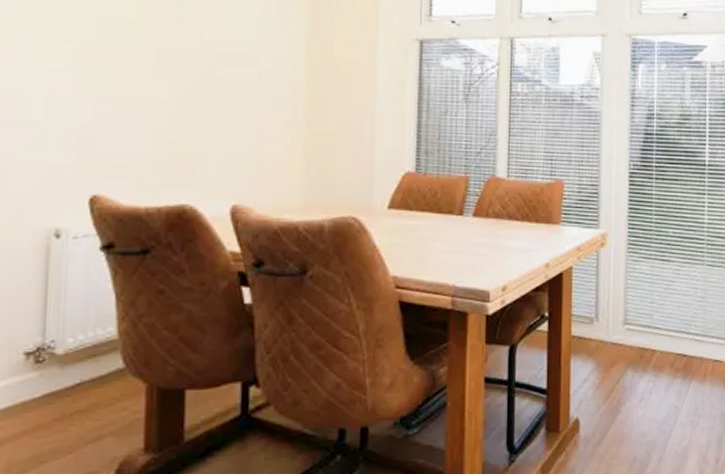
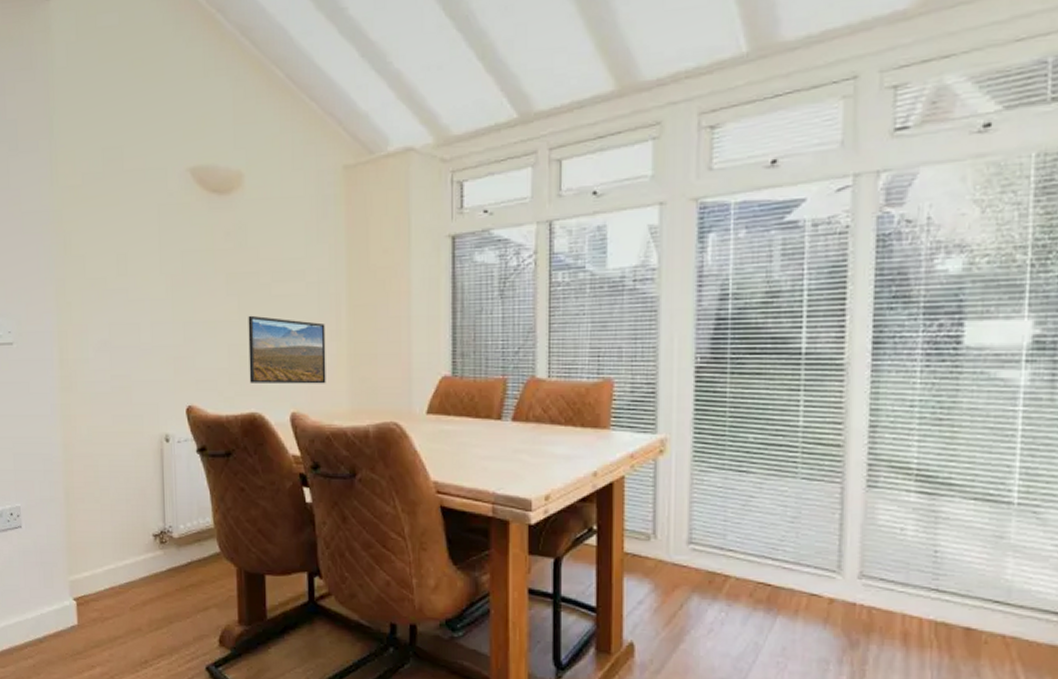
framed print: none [180,97,279,176] -> present [248,315,326,384]

